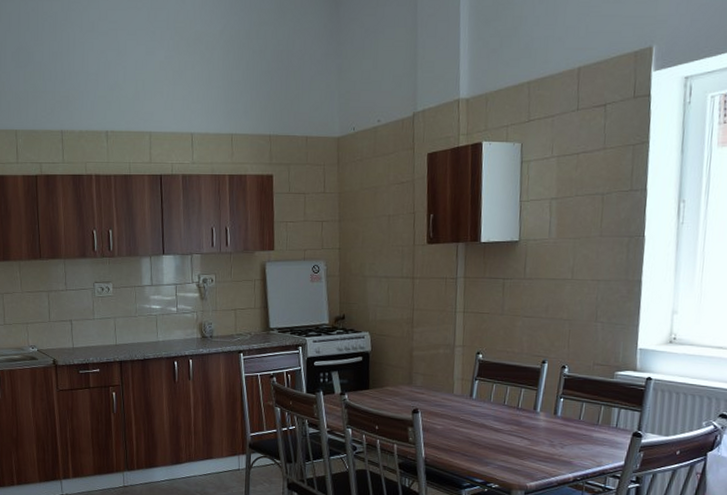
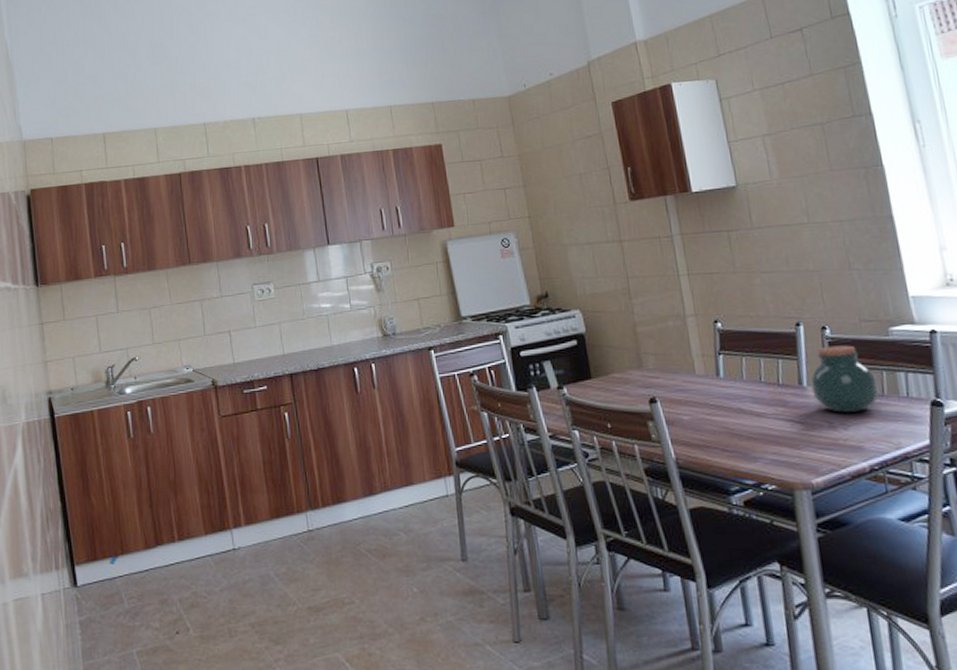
jar: none [543,382,596,435] -> present [810,345,880,413]

